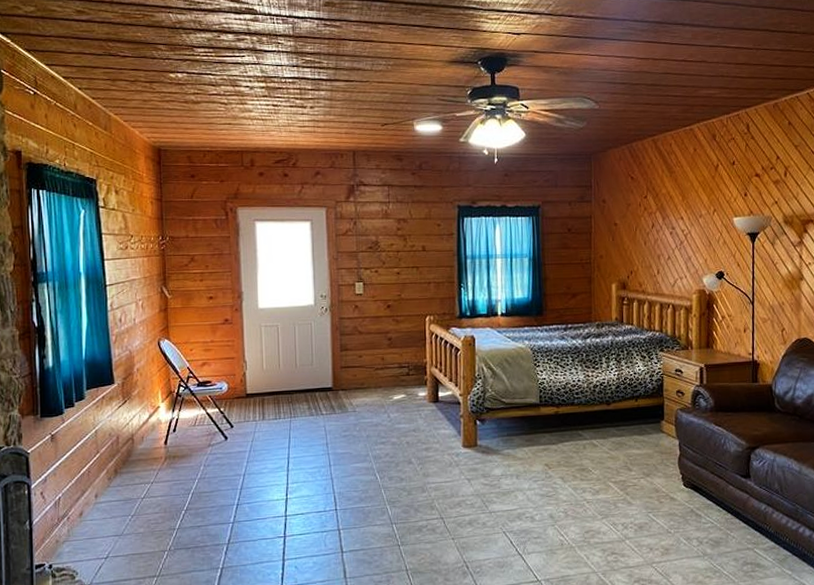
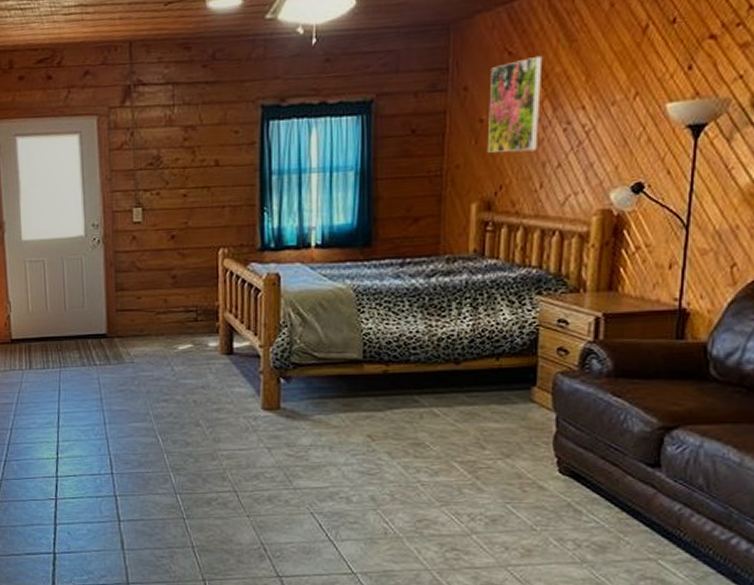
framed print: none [620,181,654,248] -> present [487,55,543,153]

